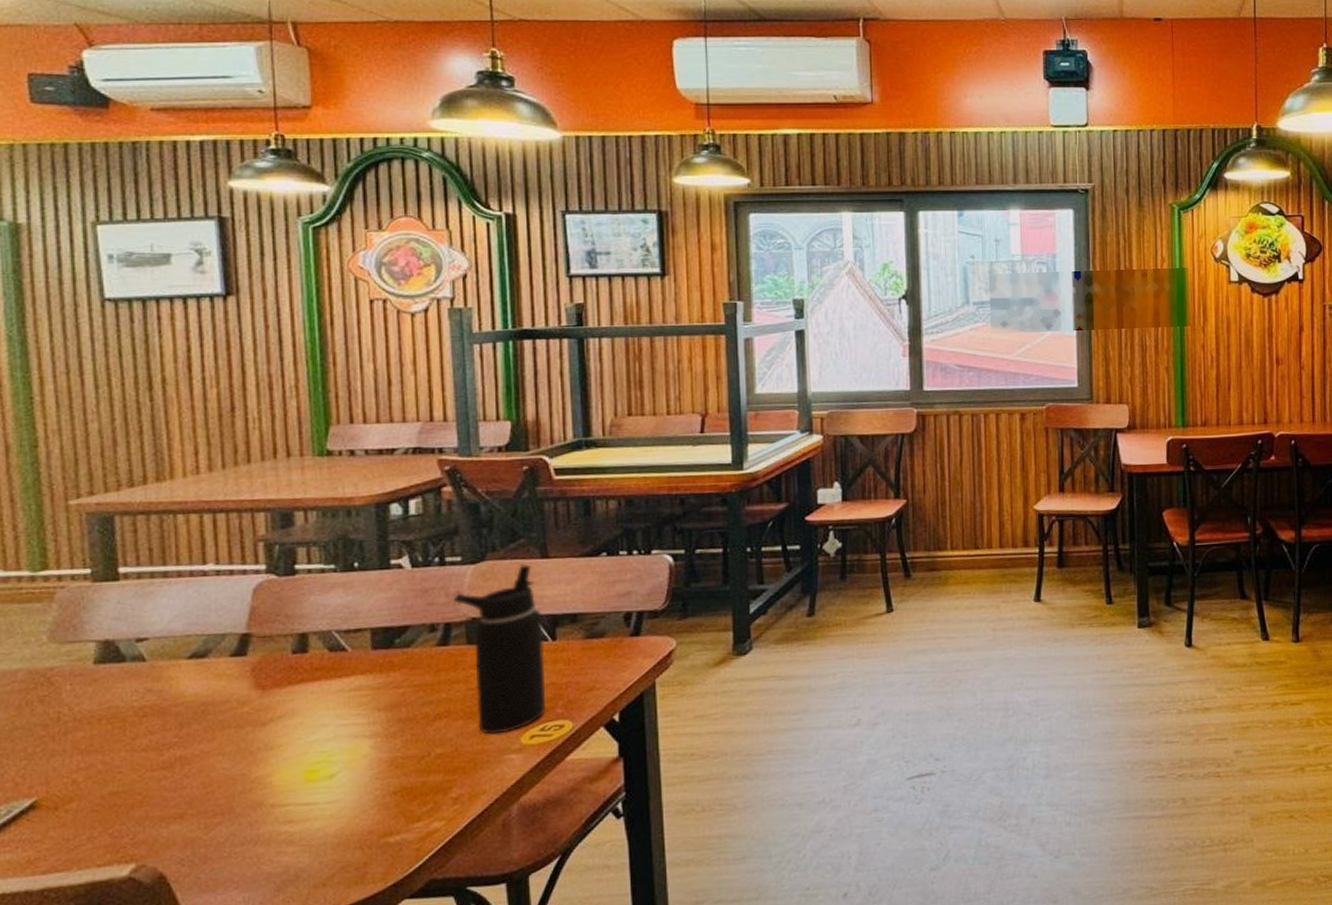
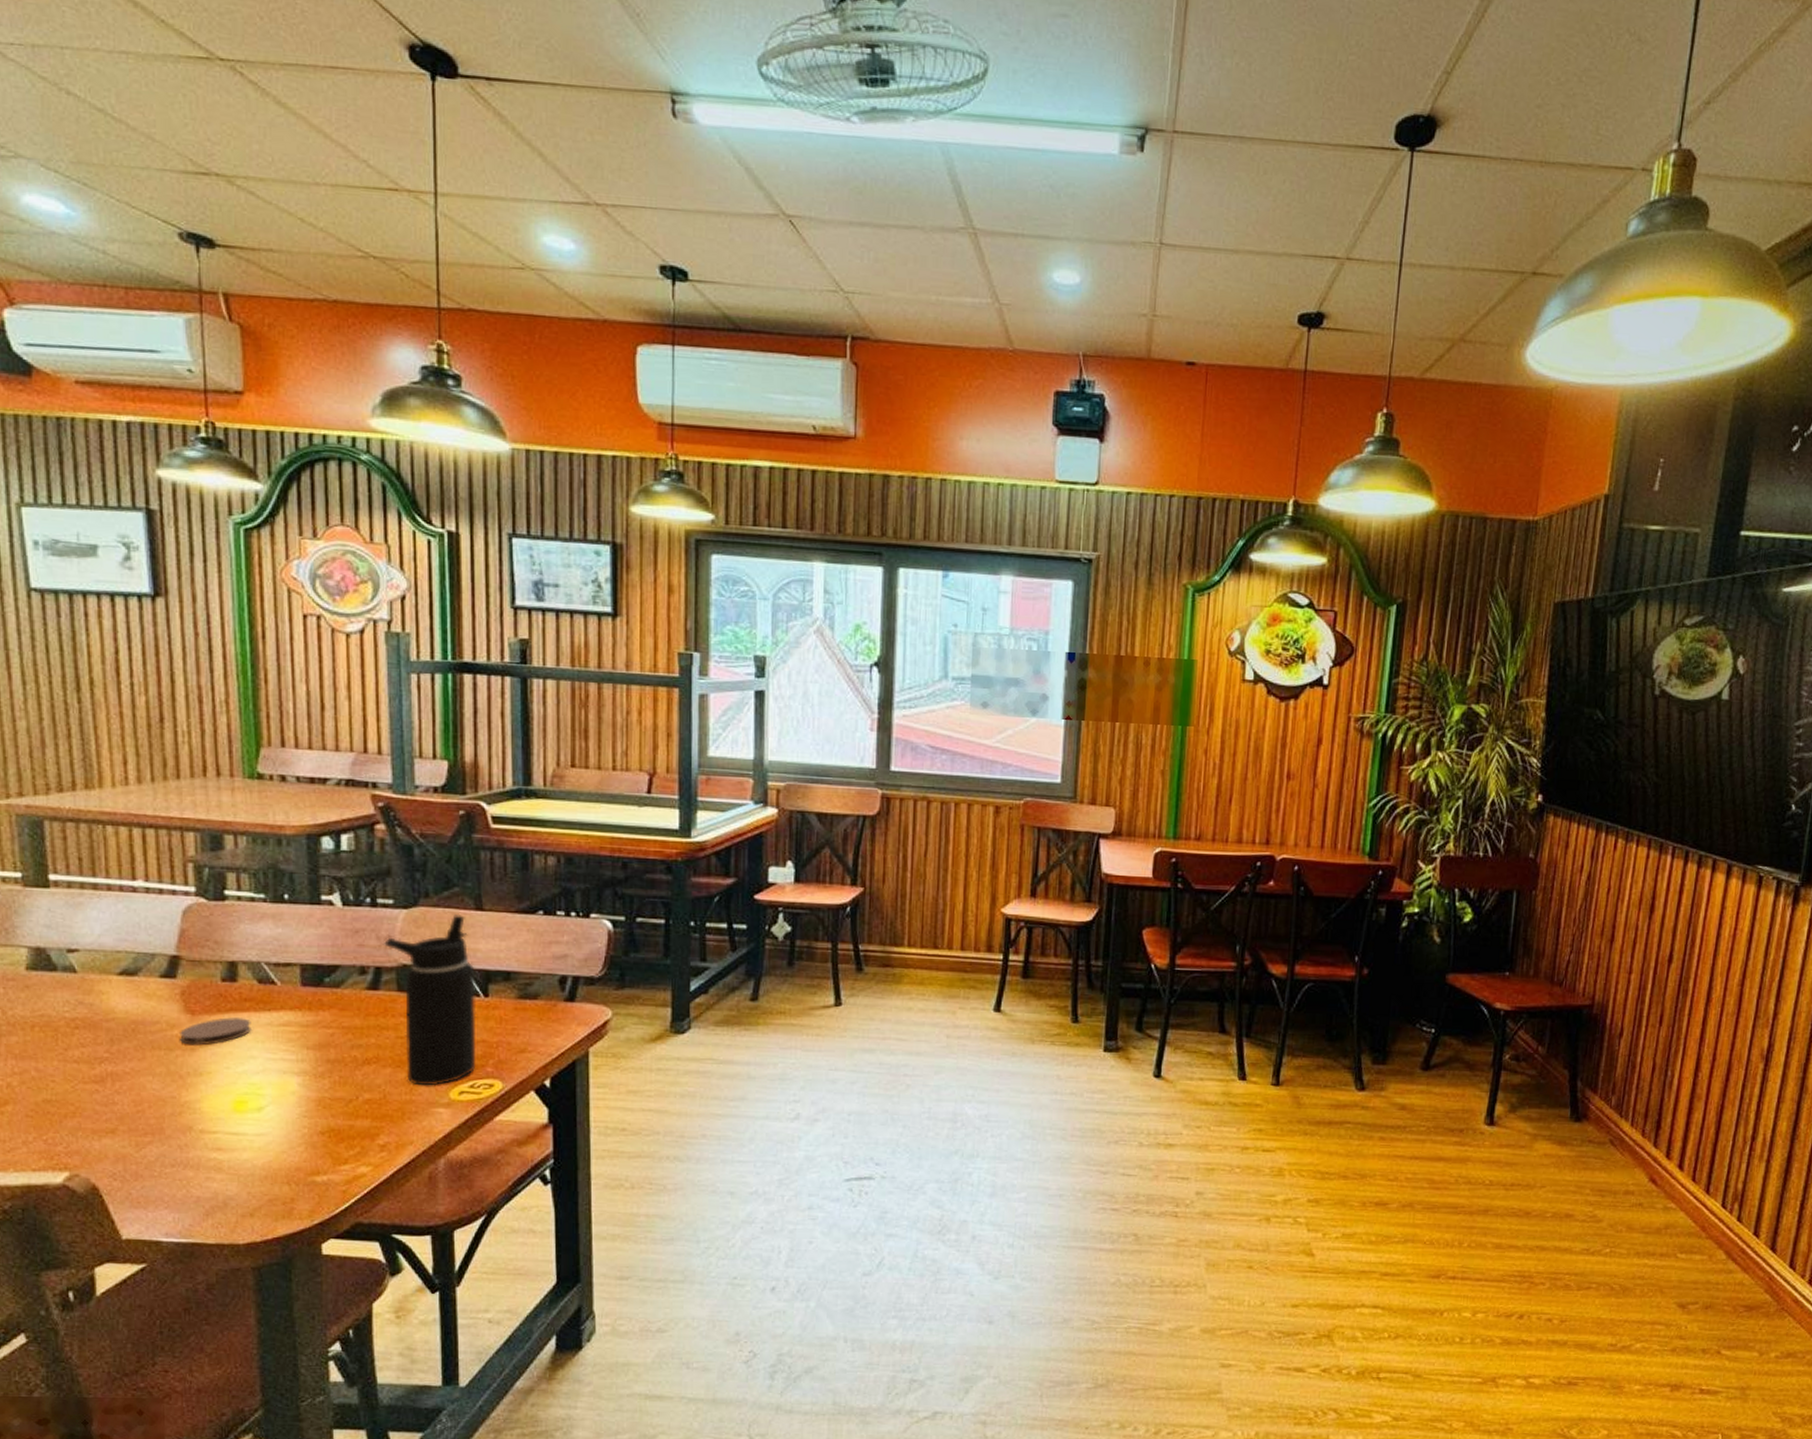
coaster: none [250,686,323,721] -> present [180,1016,251,1046]

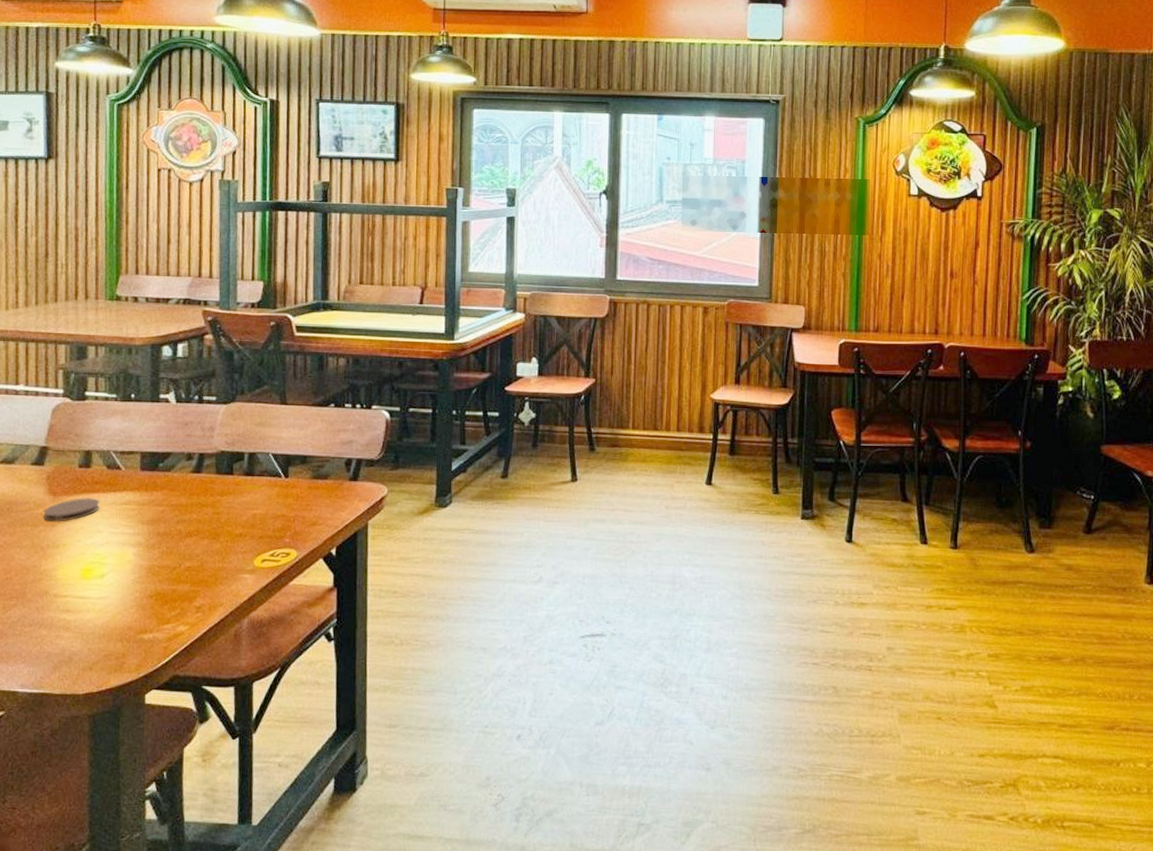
water bottle: present [383,914,477,1086] -> none [206,408,278,555]

